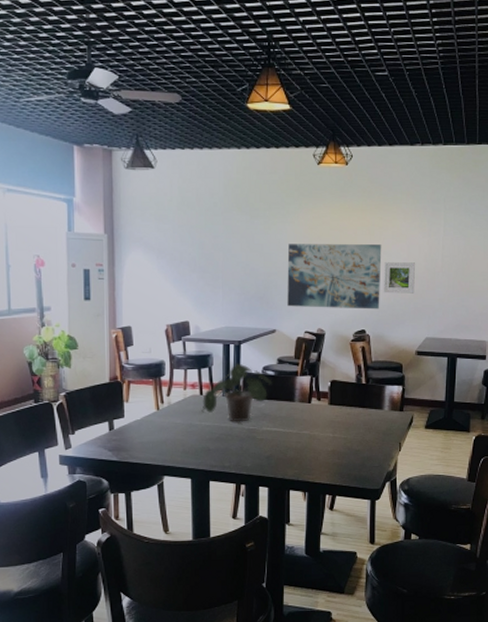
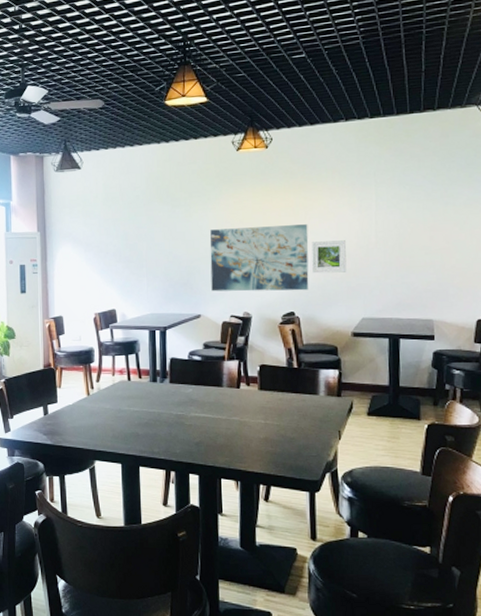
potted plant: present [201,363,272,422] -> none [130,349,199,408]

